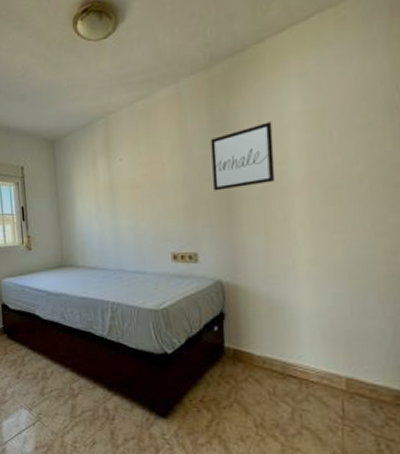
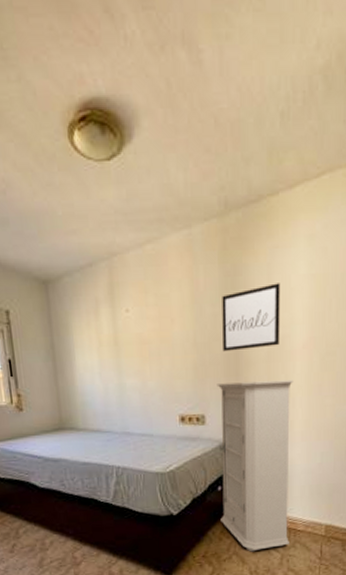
cabinet: none [209,216,301,402] -> present [217,380,293,552]

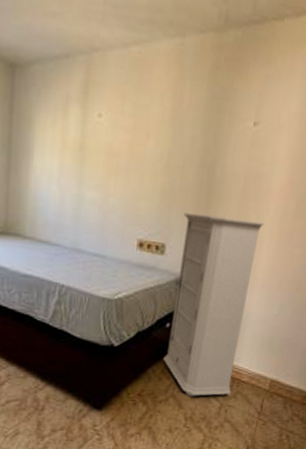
wall art: present [222,283,281,352] -> none [196,115,269,184]

